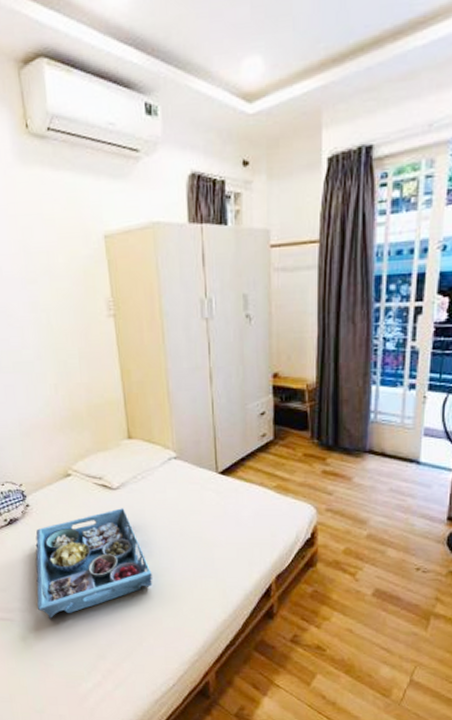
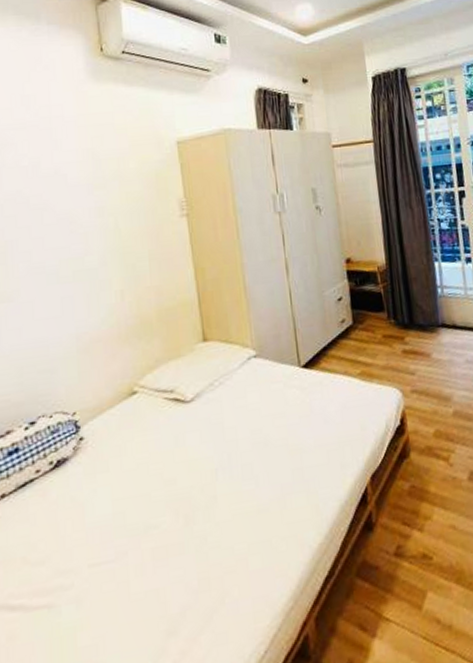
serving tray: present [35,508,153,620] -> none [86,423,235,593]

